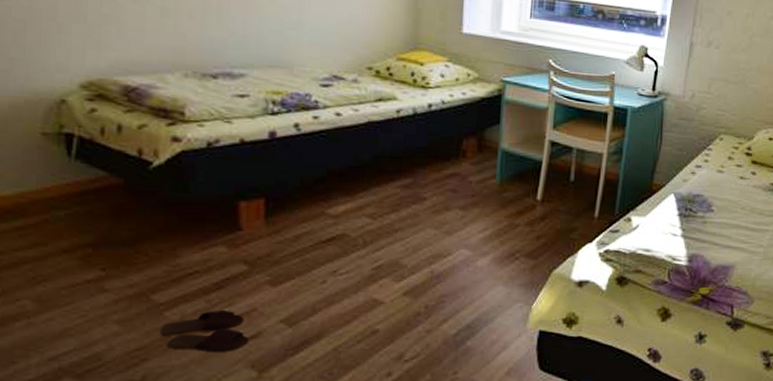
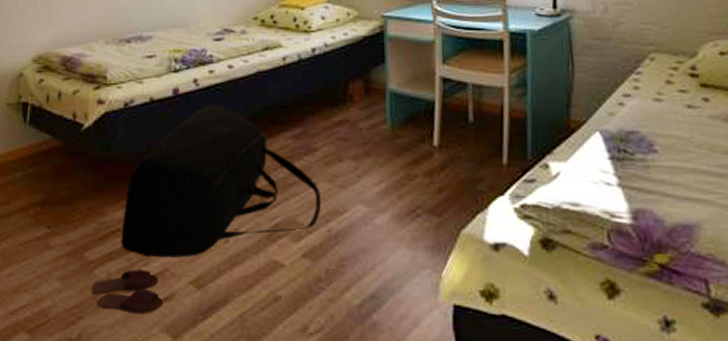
duffel bag: none [199,150,426,299] -> present [121,104,321,258]

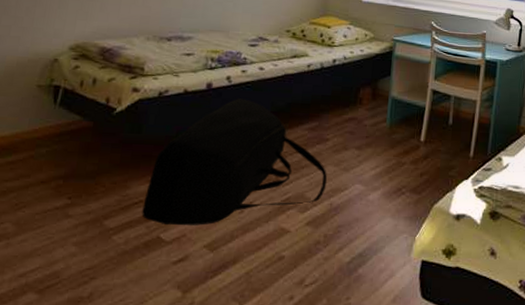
slippers: present [92,269,164,315] -> none [108,235,178,274]

